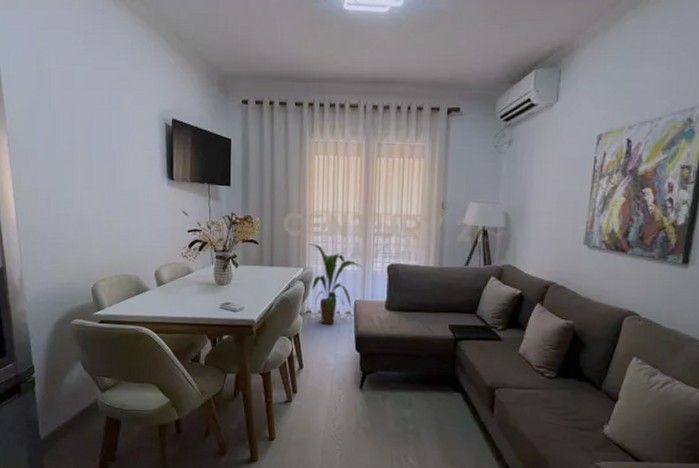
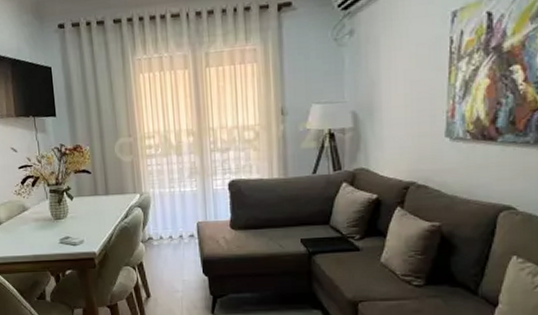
house plant: present [308,244,363,325] -> none [142,167,202,251]

